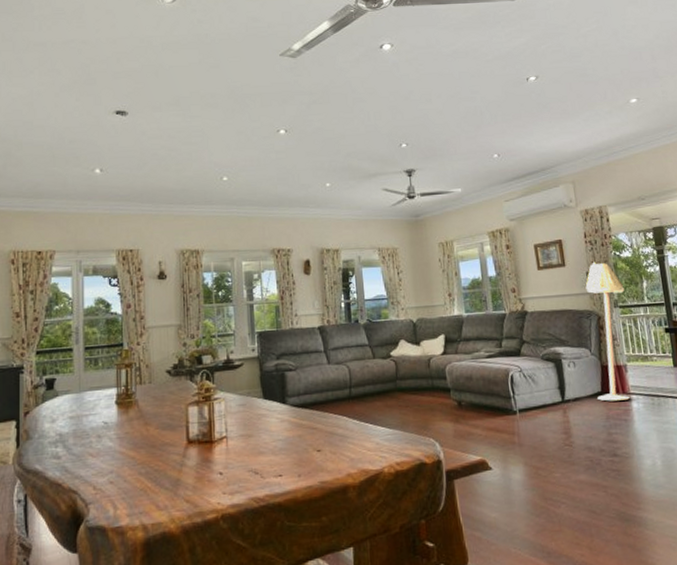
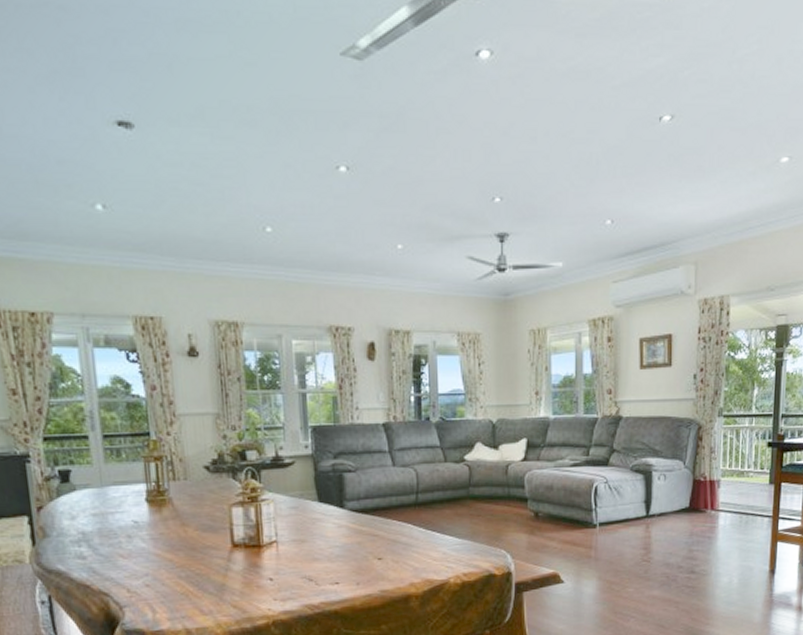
floor lamp: present [585,261,630,401] -> none [684,362,733,518]

